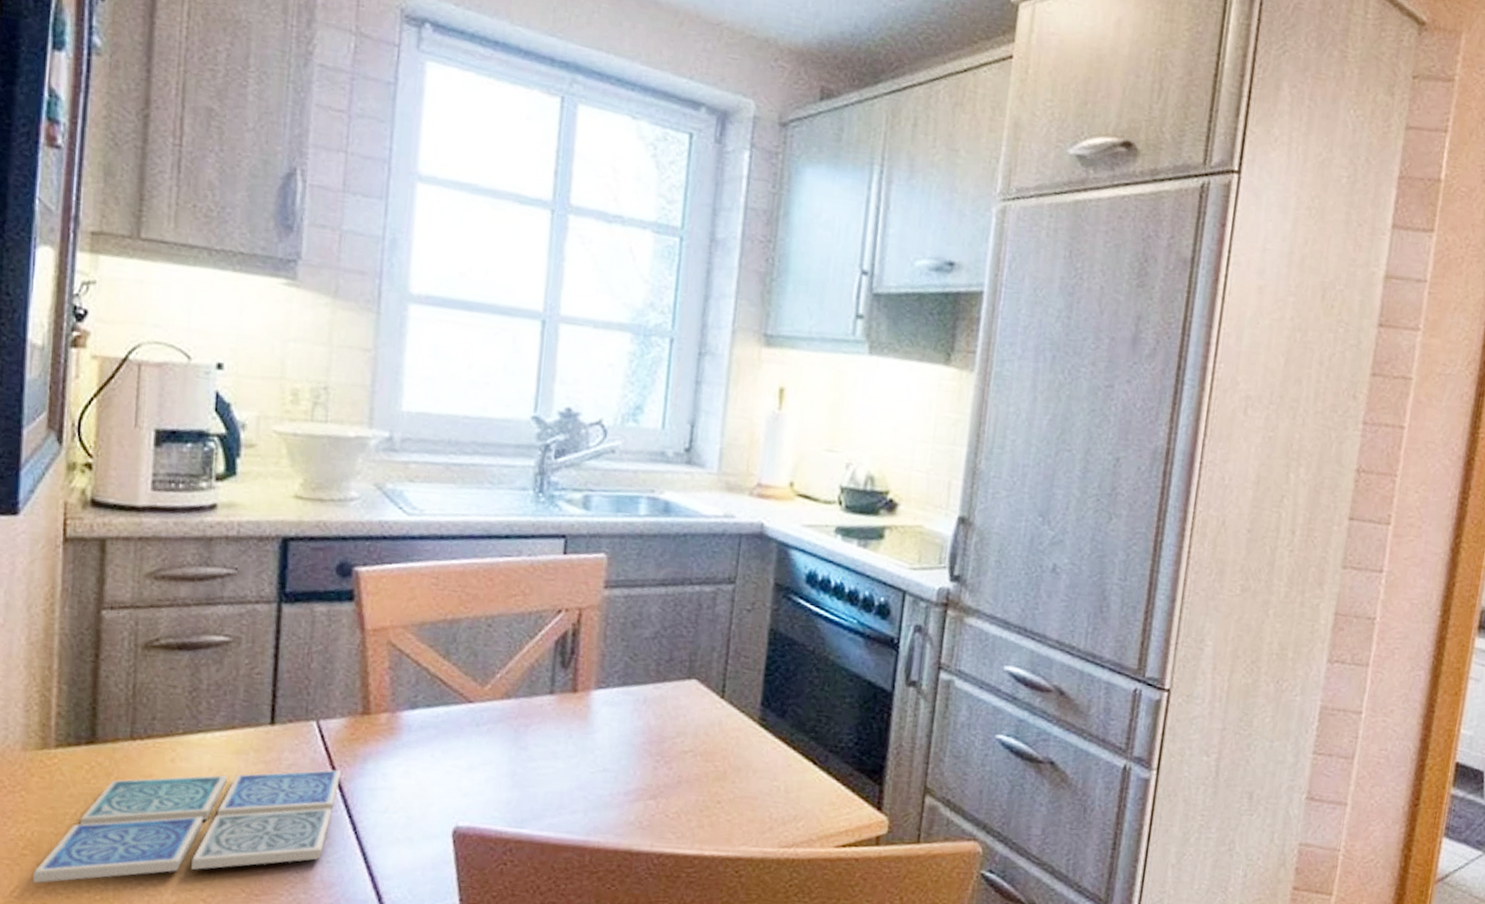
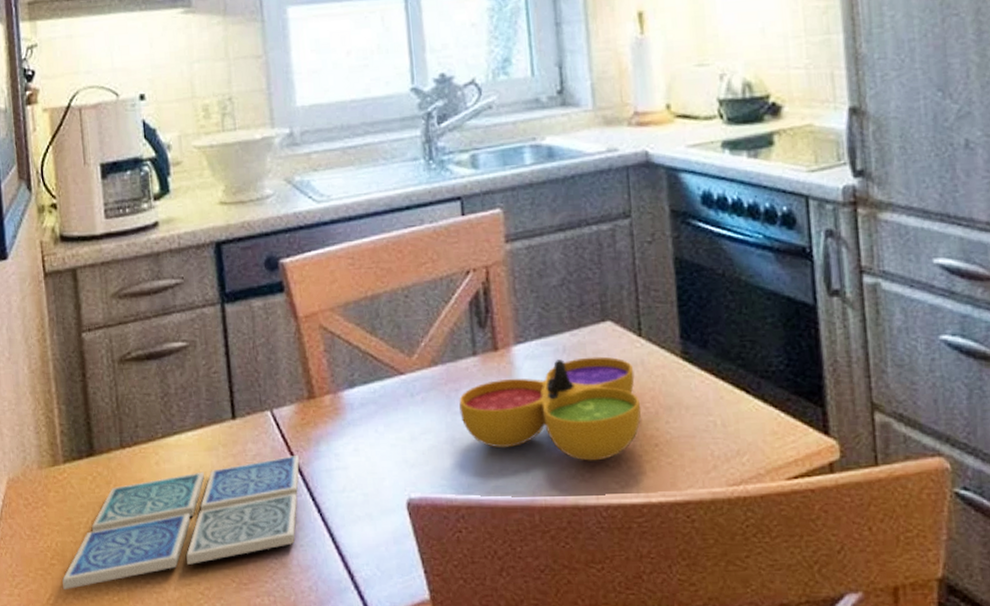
decorative bowl: none [526,709,711,811] -> present [459,356,641,461]

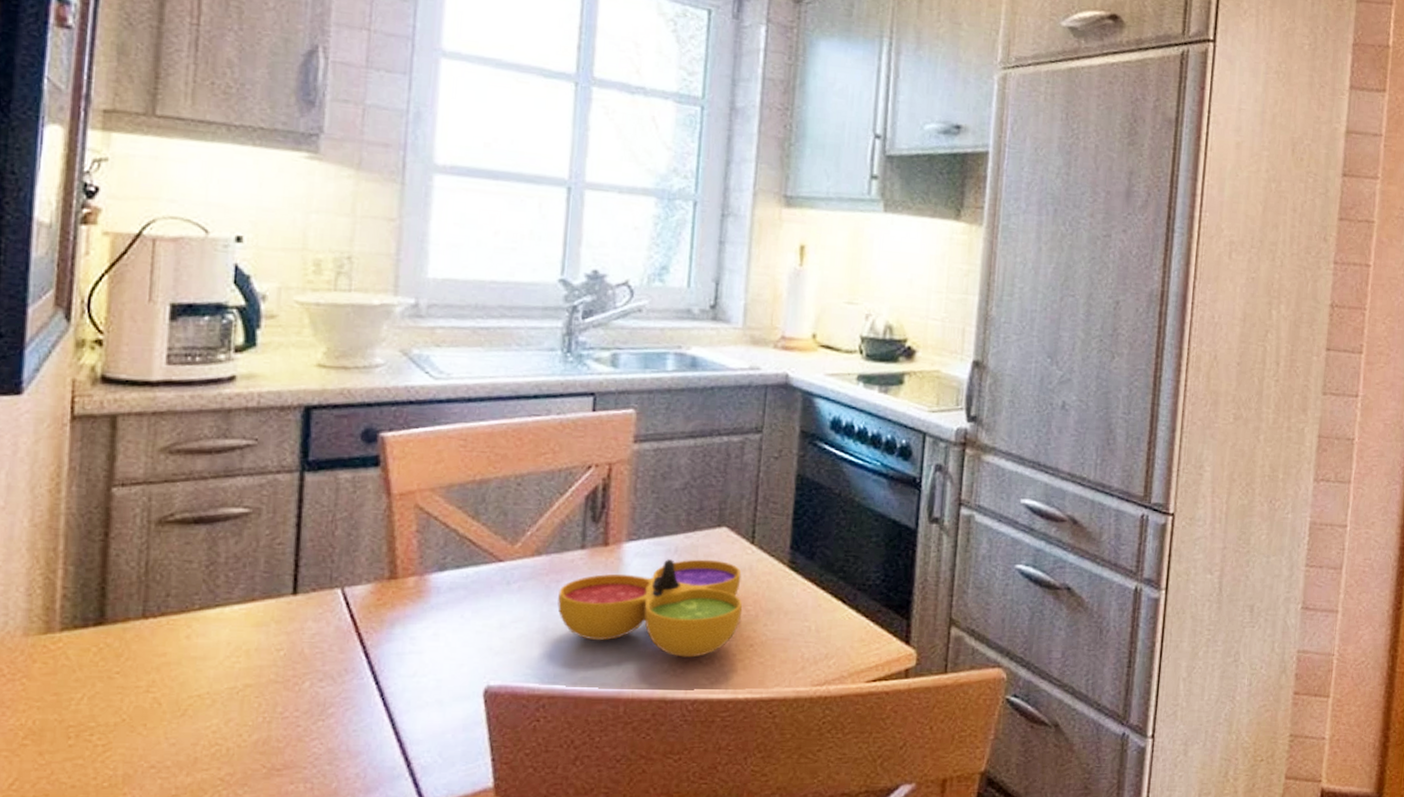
drink coaster: present [62,456,300,591] -> none [34,637,367,775]

